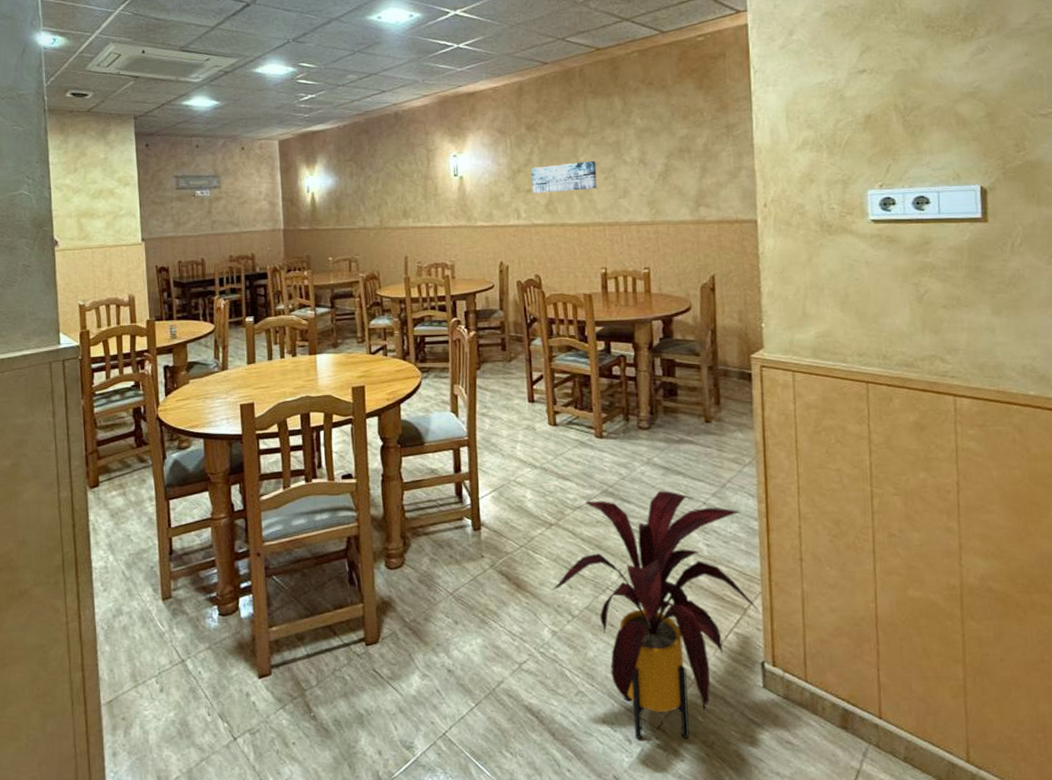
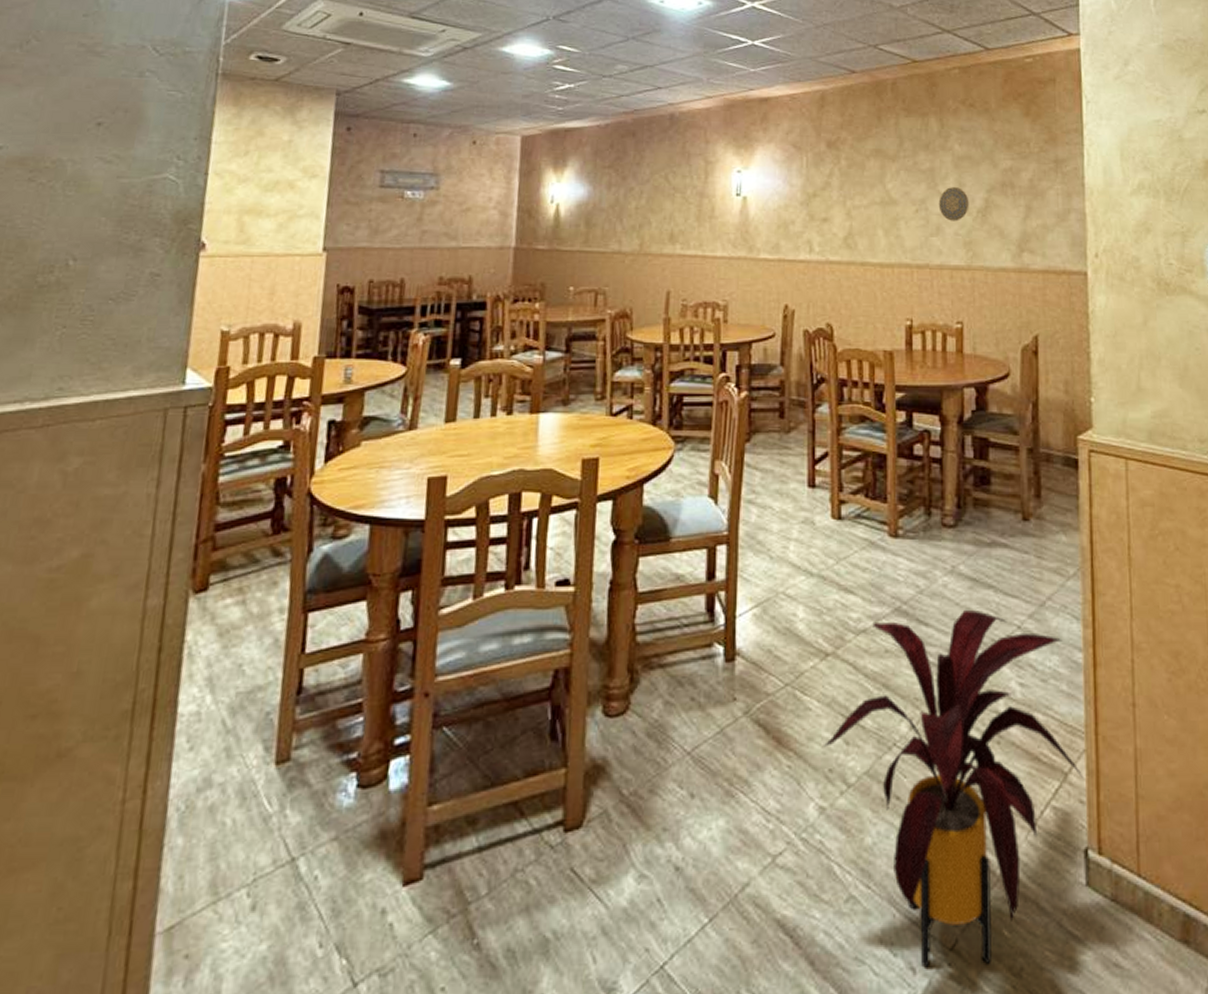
wall art: present [531,161,597,194] -> none [829,189,906,224]
decorative plate: none [624,156,652,185] -> present [938,187,969,221]

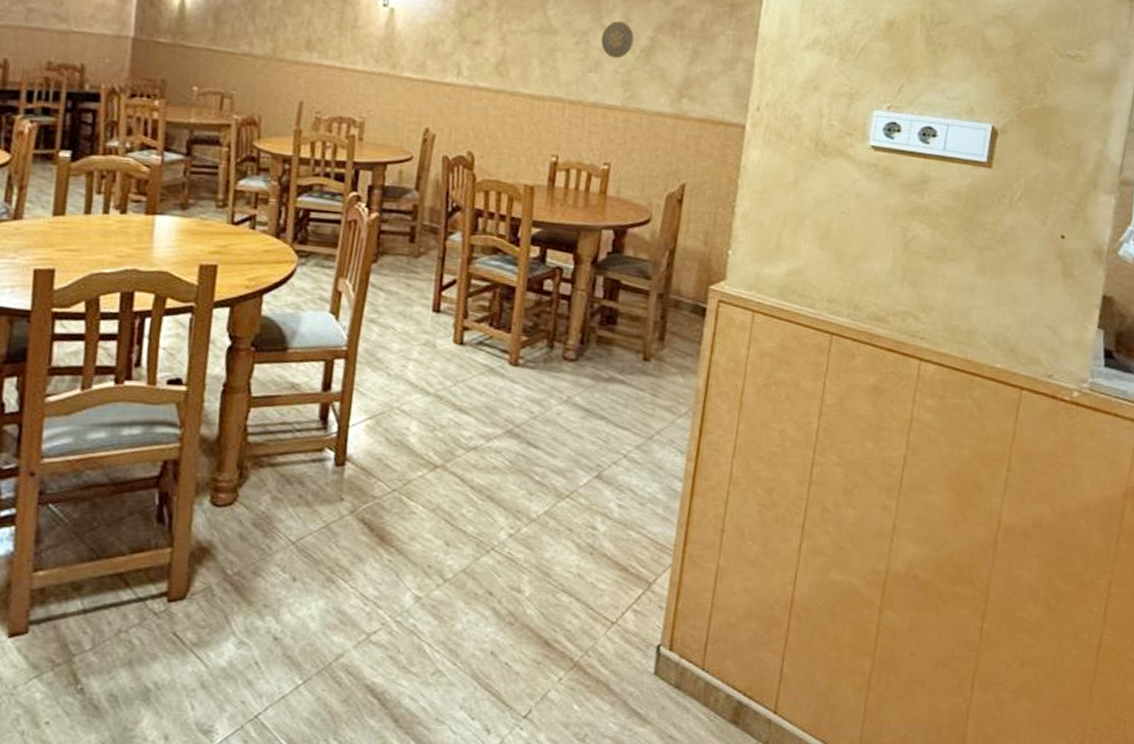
house plant: present [823,609,1084,968] -> none [424,436,666,731]

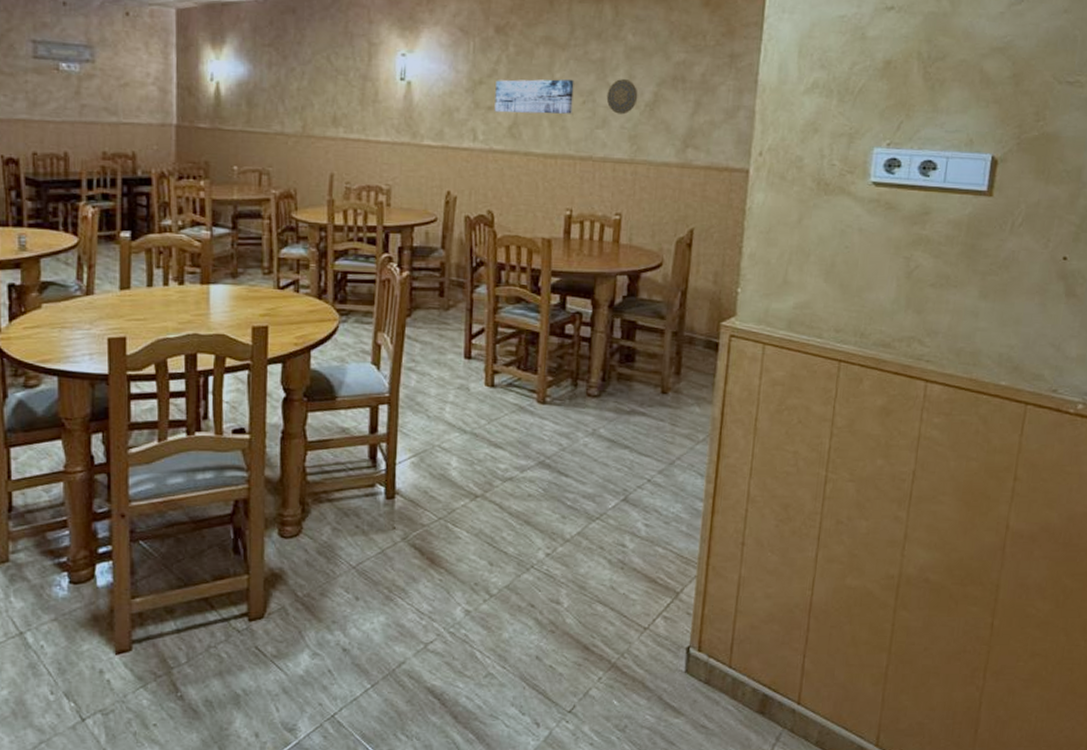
wall art: none [481,13,568,55] -> present [494,79,574,114]

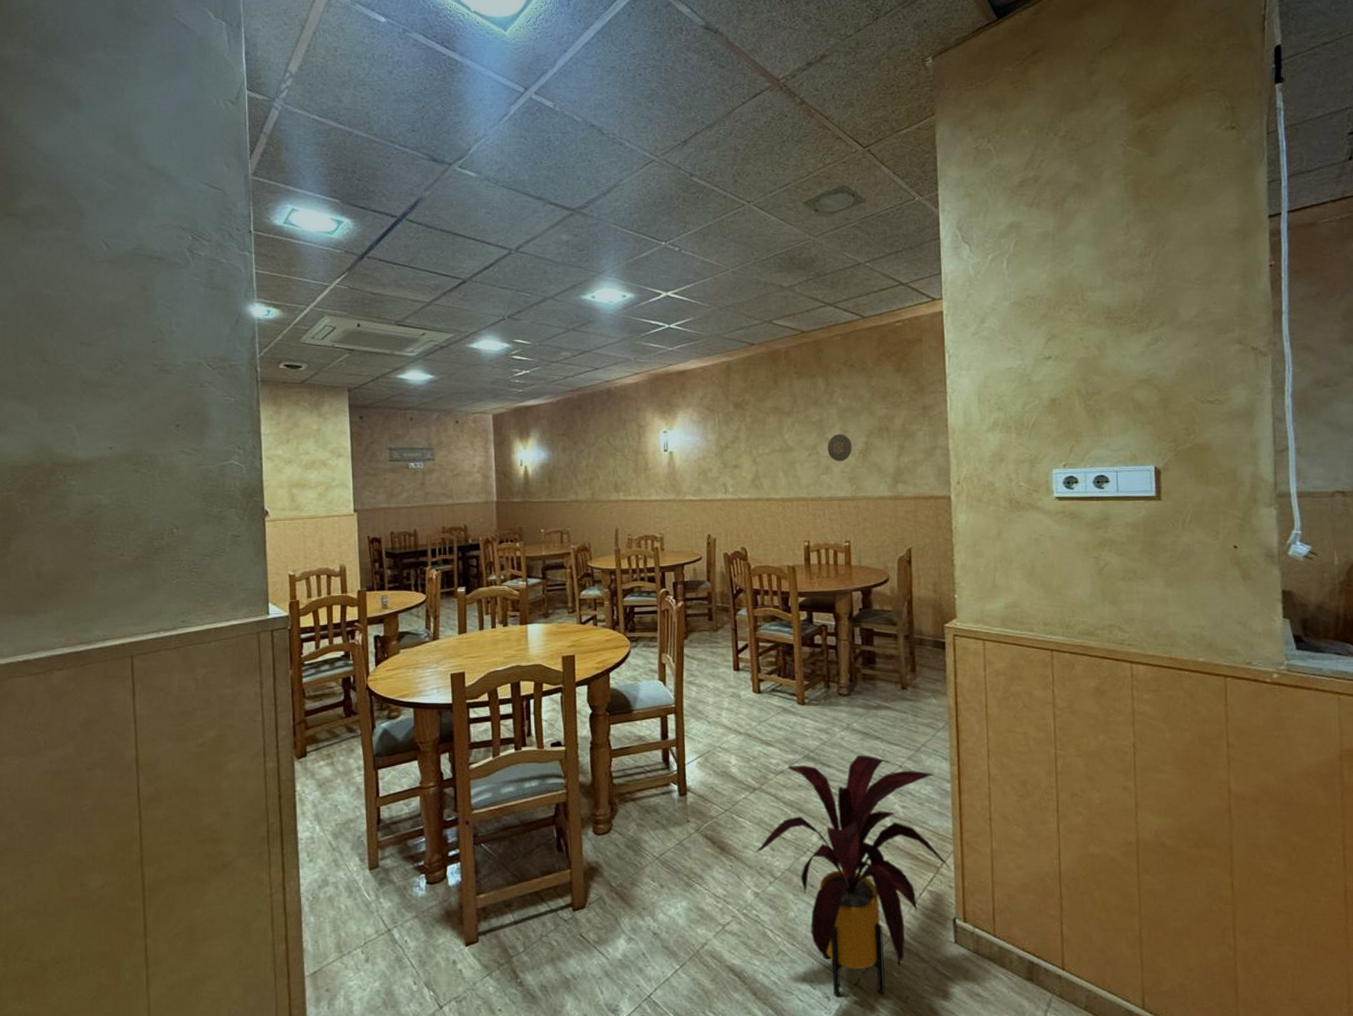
house plant: none [470,464,693,723] -> present [755,754,952,997]
wall art: present [494,79,574,114] -> none [738,439,801,469]

